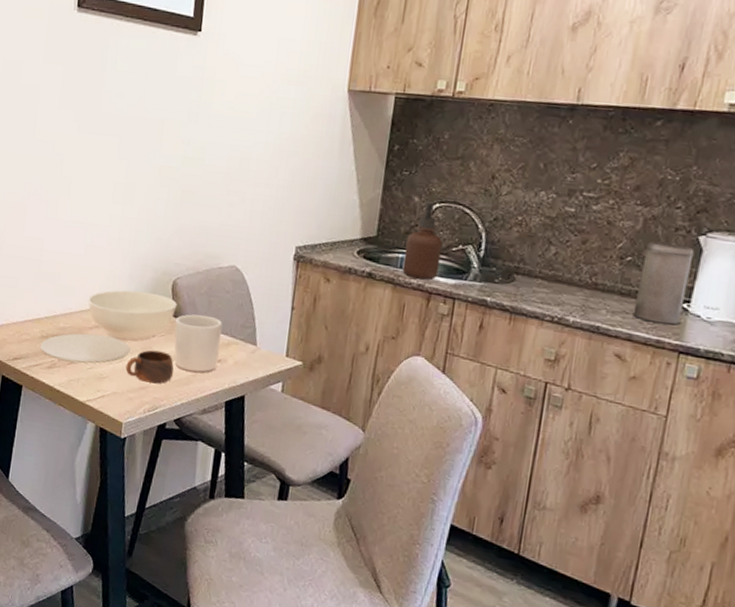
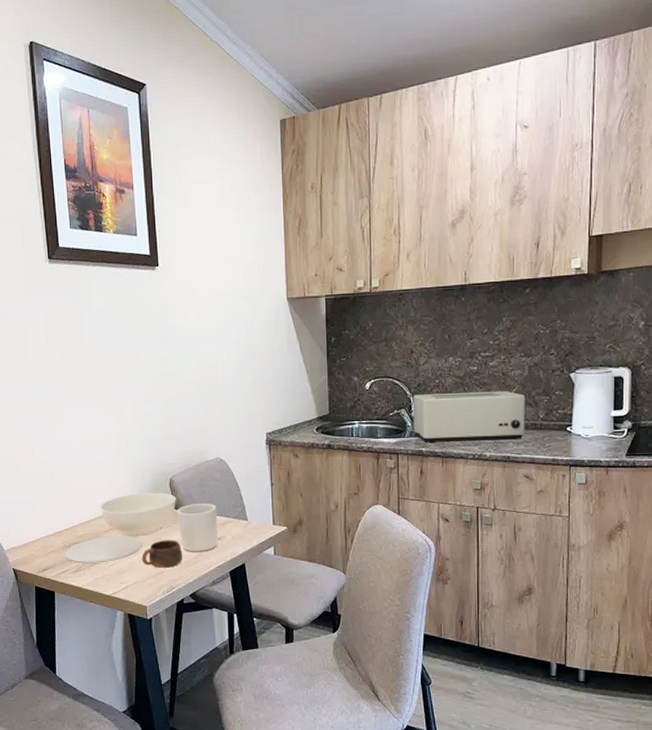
soap dispenser: present [402,201,443,281] -> none [353,379,382,443]
toaster: none [479,230,633,308] -> present [413,390,525,442]
canister: present [632,241,695,326] -> none [532,382,569,446]

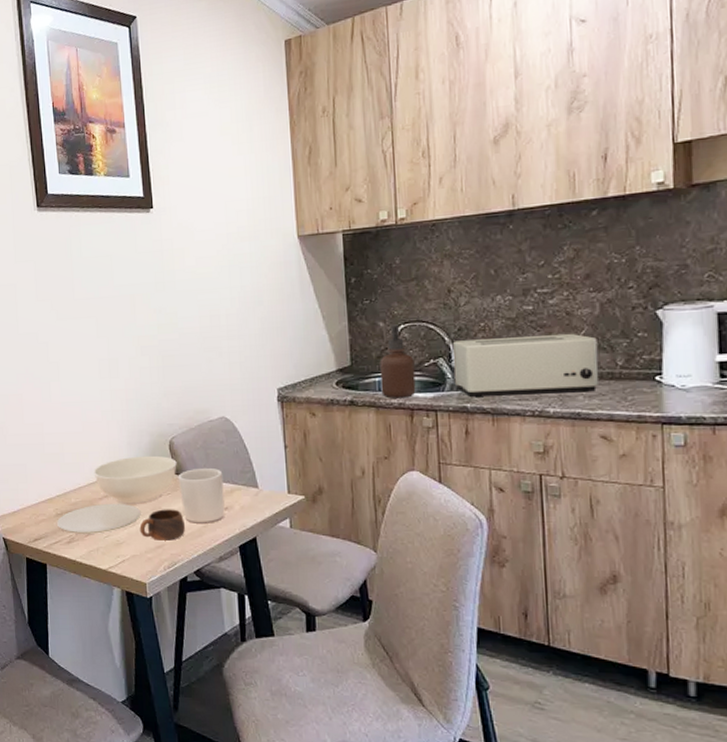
soap dispenser: none [353,379,382,443] -> present [379,324,416,399]

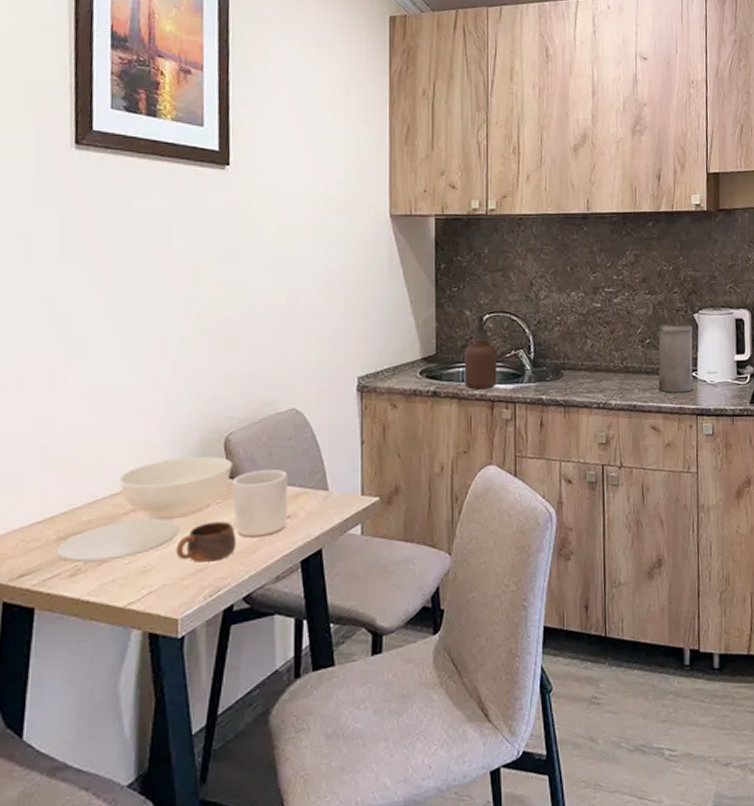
toaster: present [453,333,599,397] -> none [532,330,651,389]
canister: none [607,321,656,400] -> present [657,323,693,393]

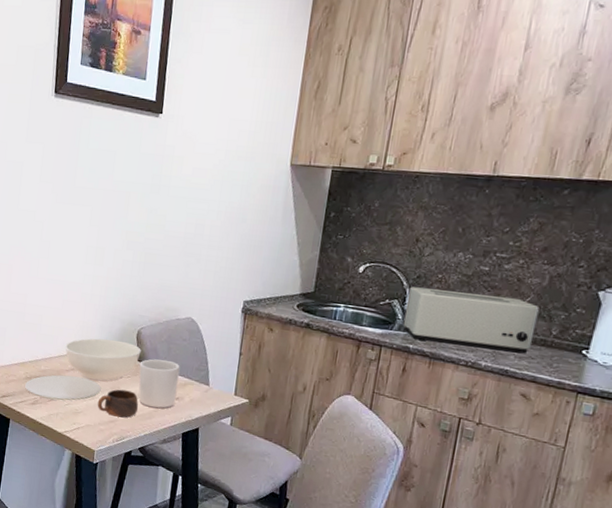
soap dispenser: present [464,314,497,390] -> none [336,262,372,330]
toaster: none [532,330,651,389] -> present [403,286,539,354]
canister: present [657,323,693,393] -> none [537,295,594,369]

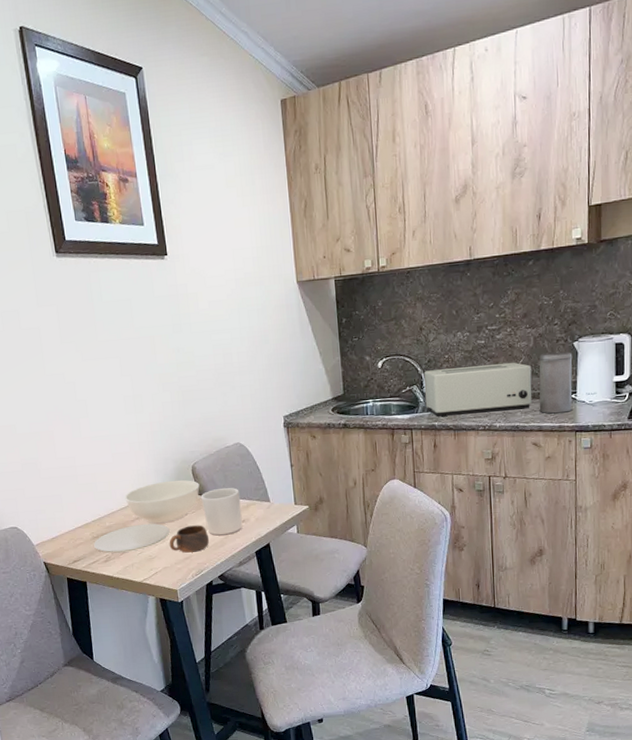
canister: none [537,295,594,369] -> present [538,351,573,414]

